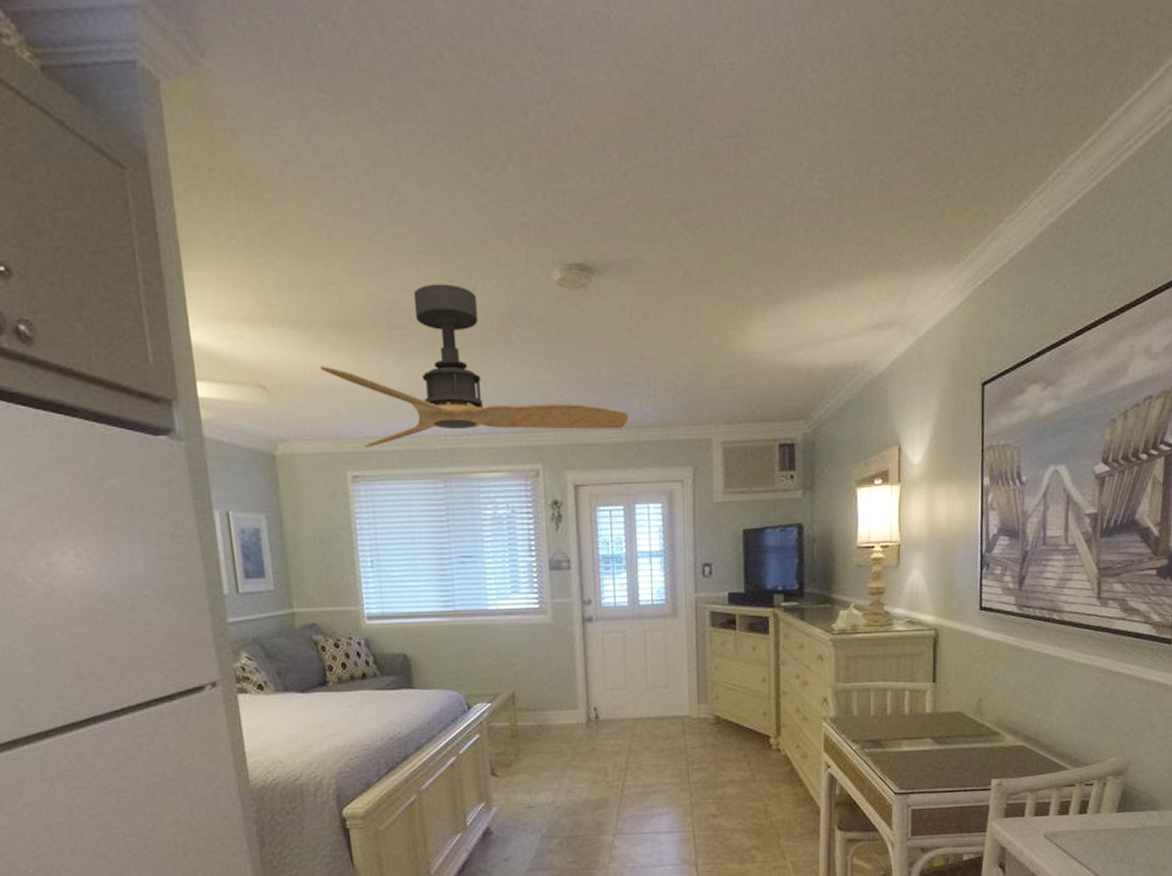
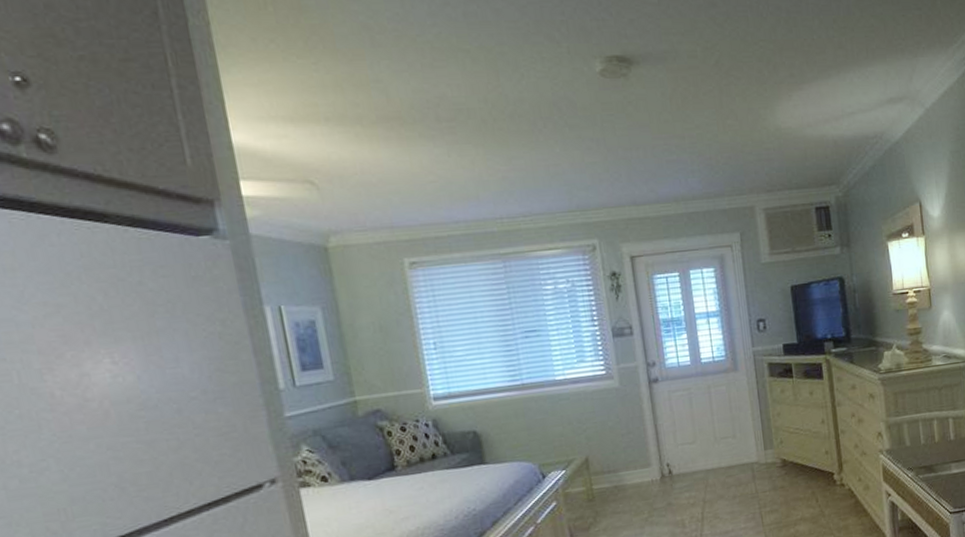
ceiling fan: present [319,283,629,449] -> none [369,78,677,236]

